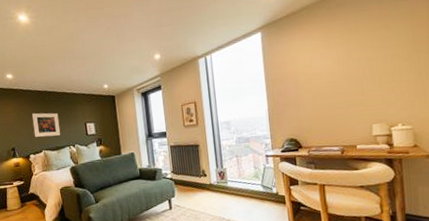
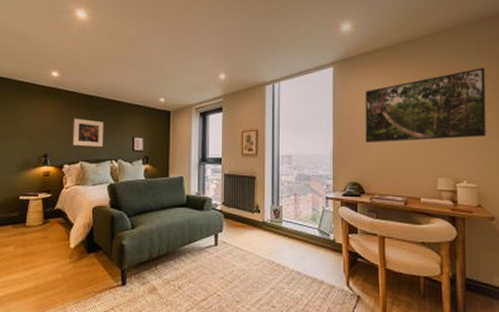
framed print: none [294,9,419,101] -> present [365,67,486,143]

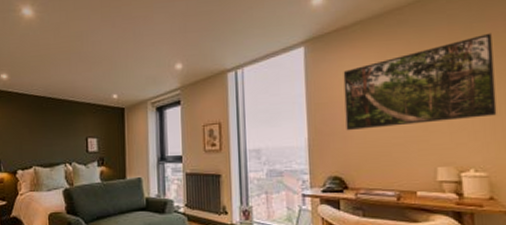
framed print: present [72,118,104,147] -> none [24,121,57,151]

